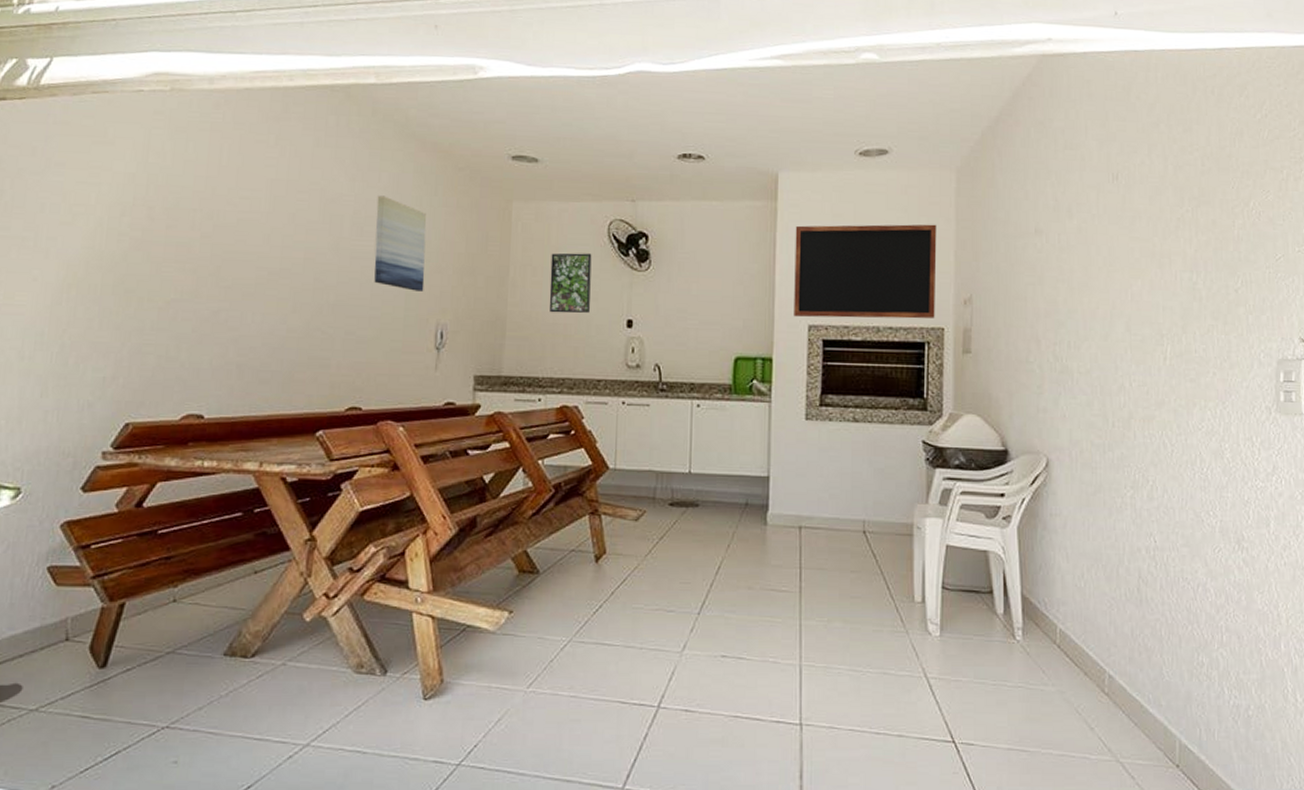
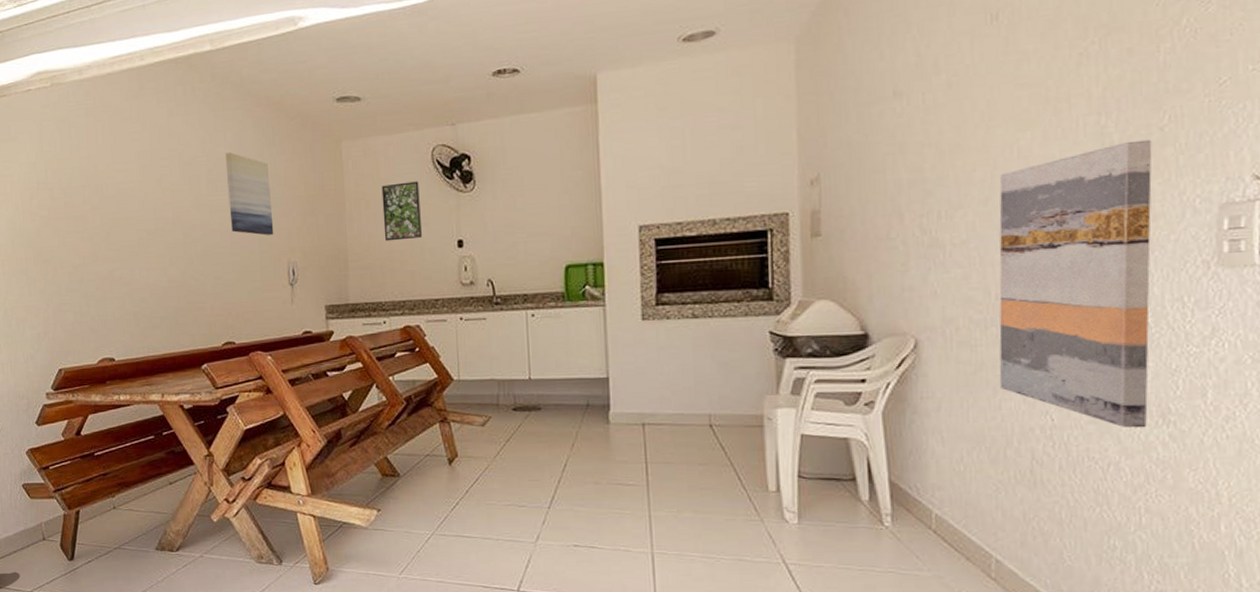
chalkboard: present [794,224,937,319] -> none [618,103,778,220]
wall art: none [1114,298,1230,553] -> present [999,139,1152,428]

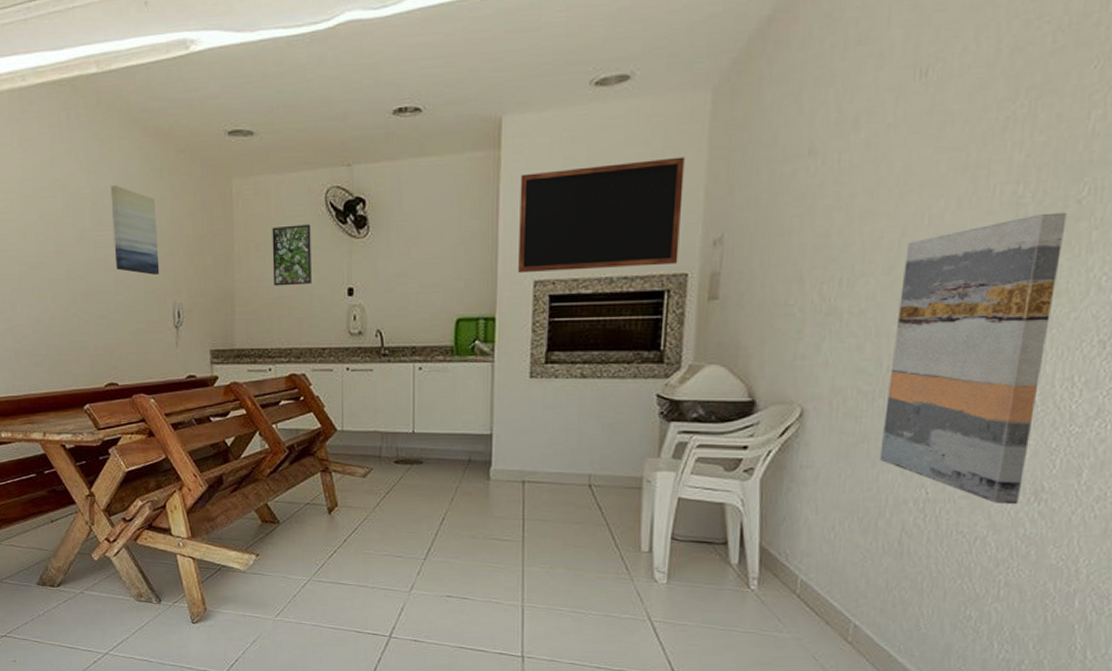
chalkboard: none [618,103,778,220] -> present [518,156,685,274]

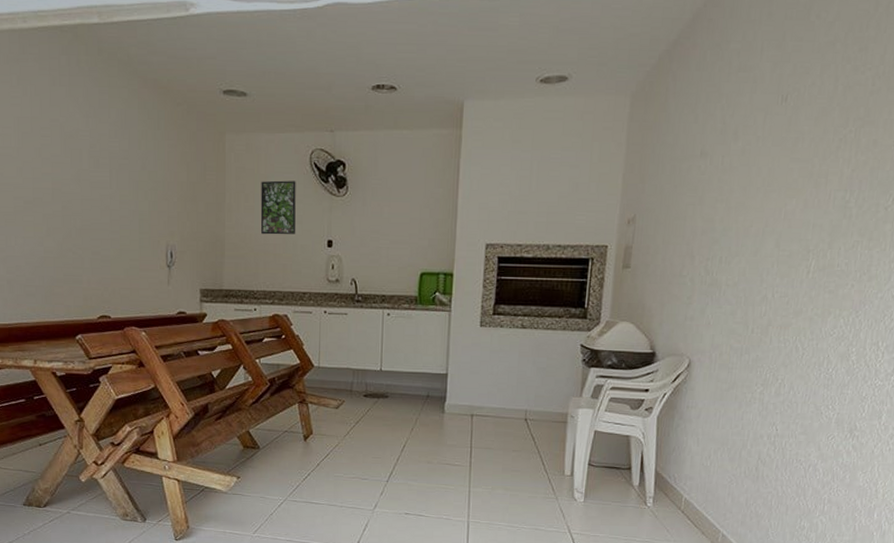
wall art: present [110,185,160,275] -> none [109,130,154,217]
chalkboard: present [518,156,685,274] -> none [473,148,608,238]
wall art: present [879,212,1067,505] -> none [744,215,878,440]

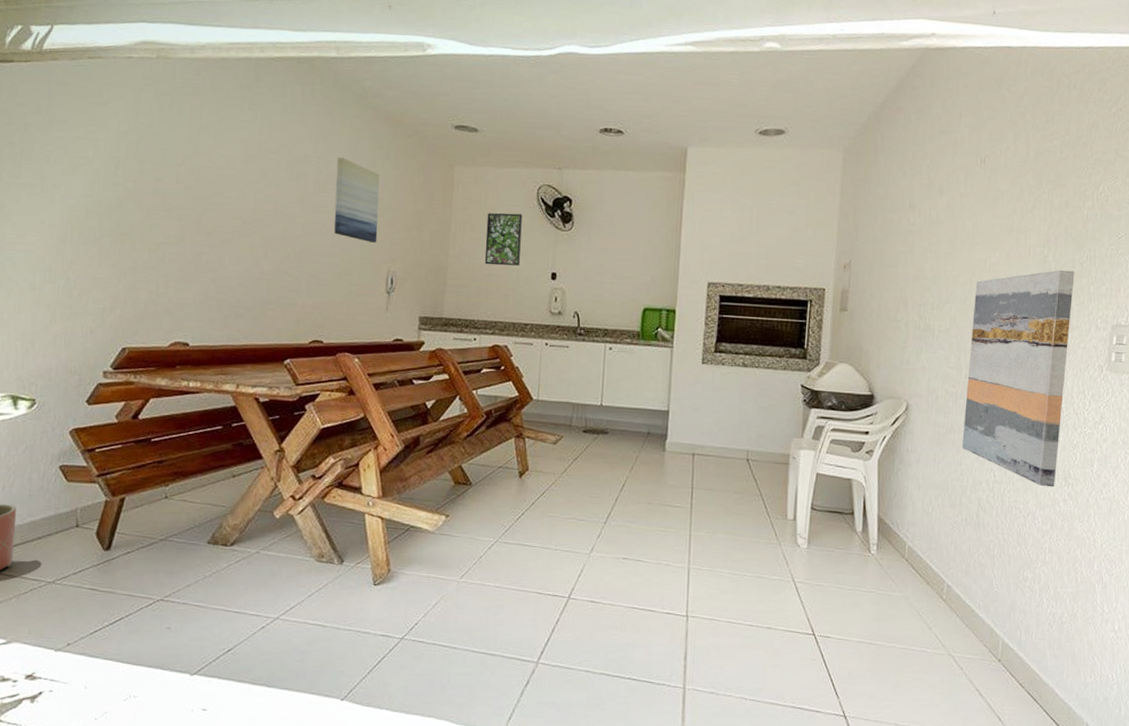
wall art: none [109,130,154,217] -> present [334,157,380,243]
wall art: none [744,215,878,440] -> present [962,269,1075,487]

